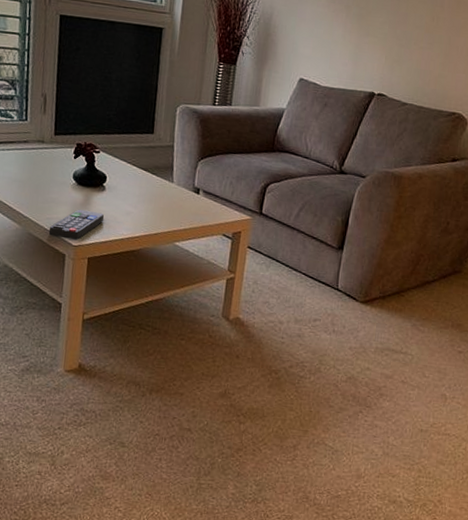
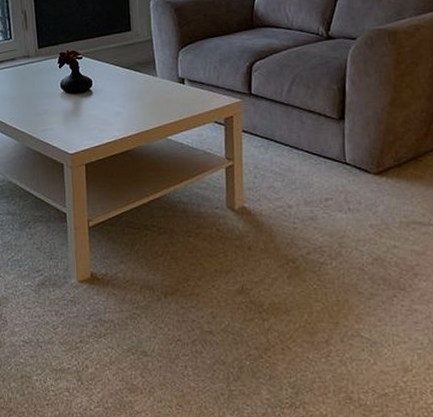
remote control: present [48,209,105,240] -> none [45,116,96,148]

